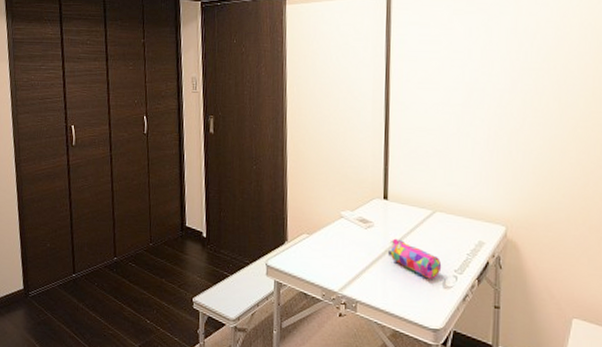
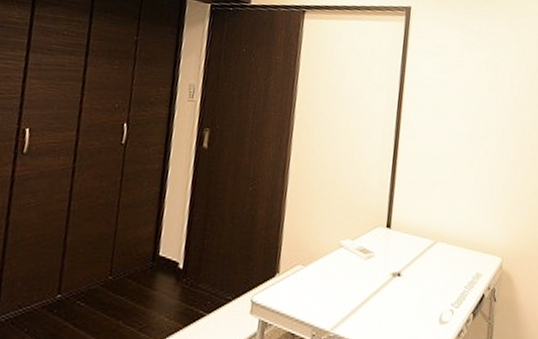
pencil case: present [388,238,442,279] -> none [387,270,440,314]

